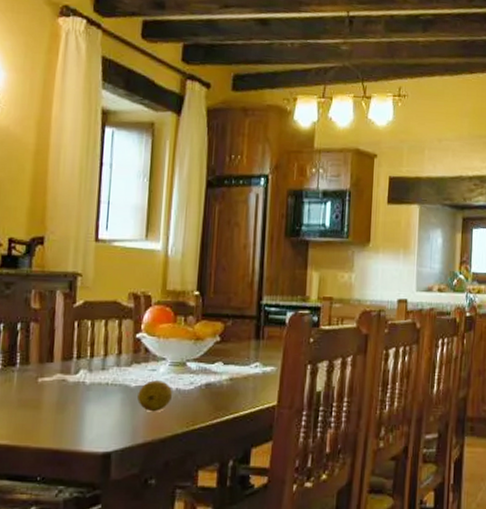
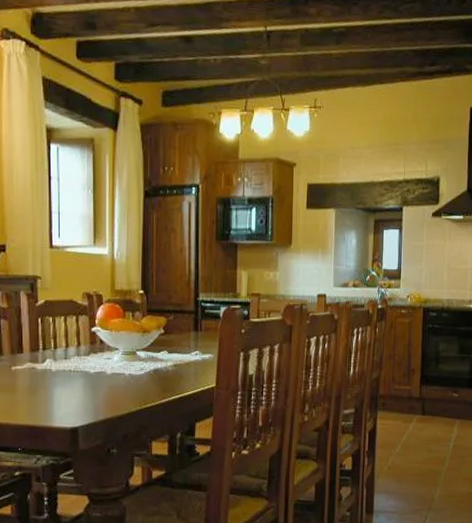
fruit: present [137,380,172,412] -> none [97,367,125,394]

